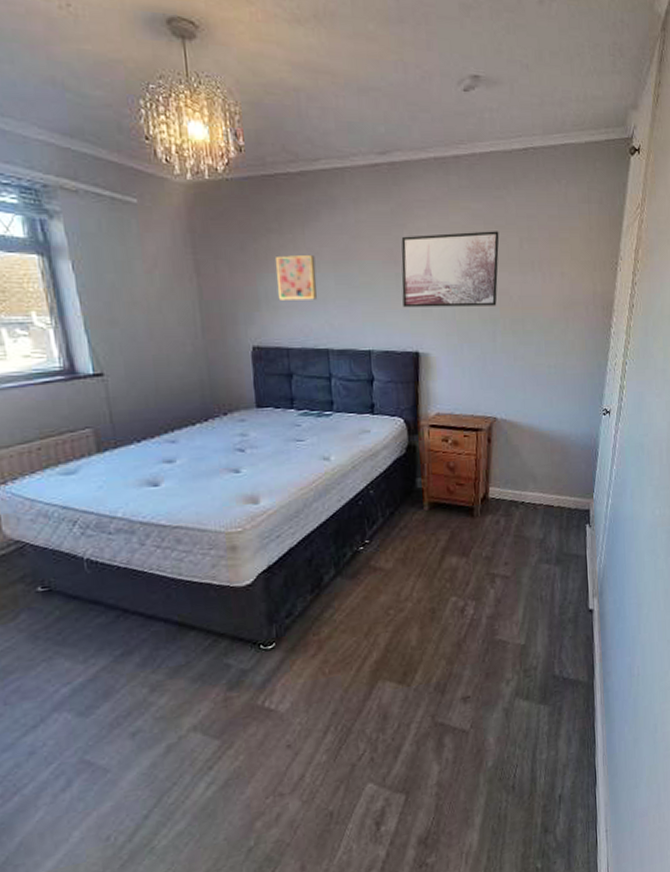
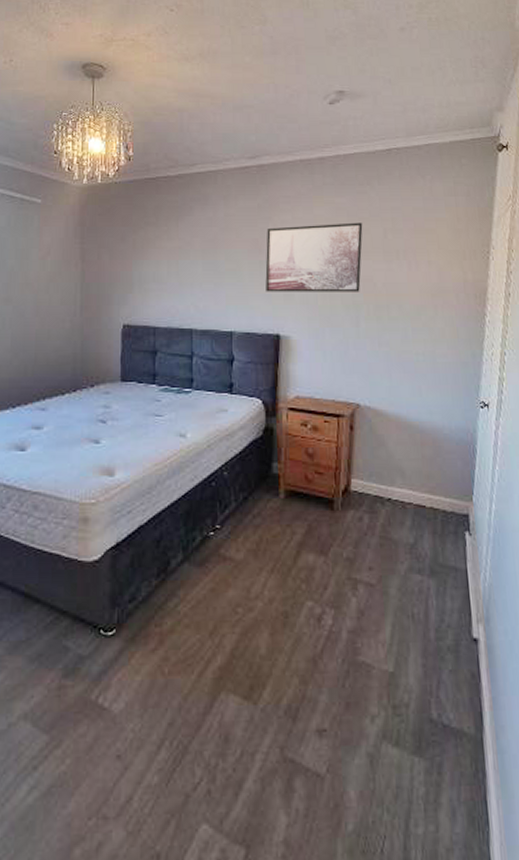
wall art: present [276,254,317,300] -> none [150,244,186,284]

